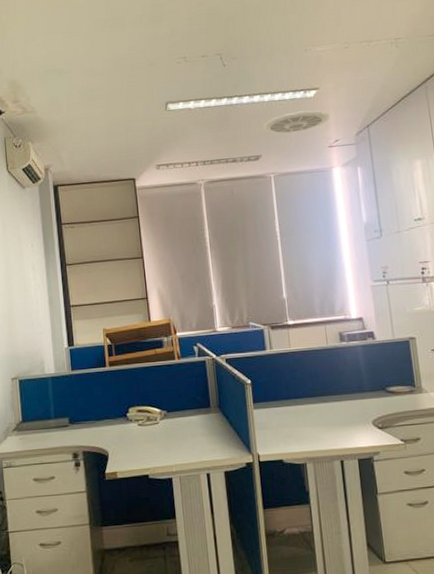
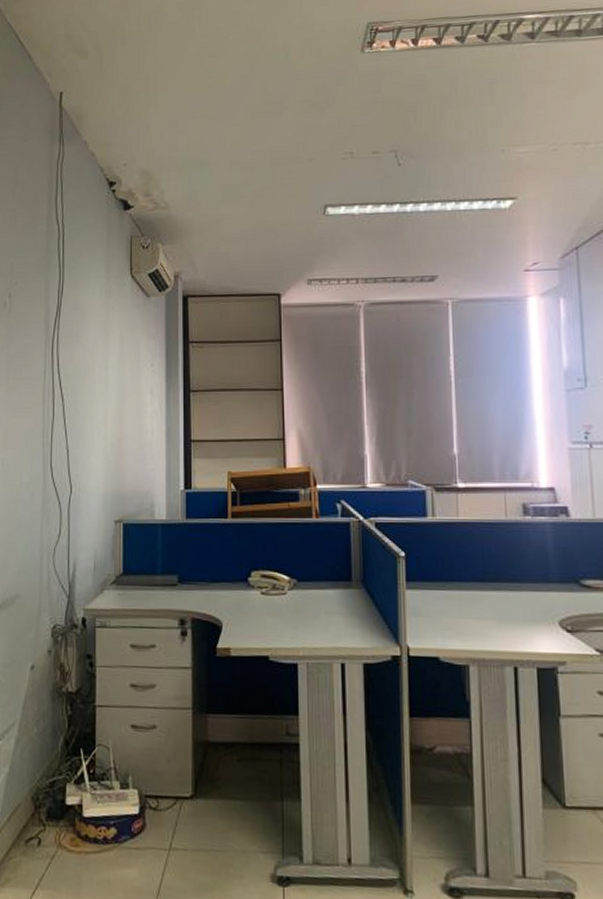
ceiling vent: present [262,110,330,134] -> none [441,224,529,251]

